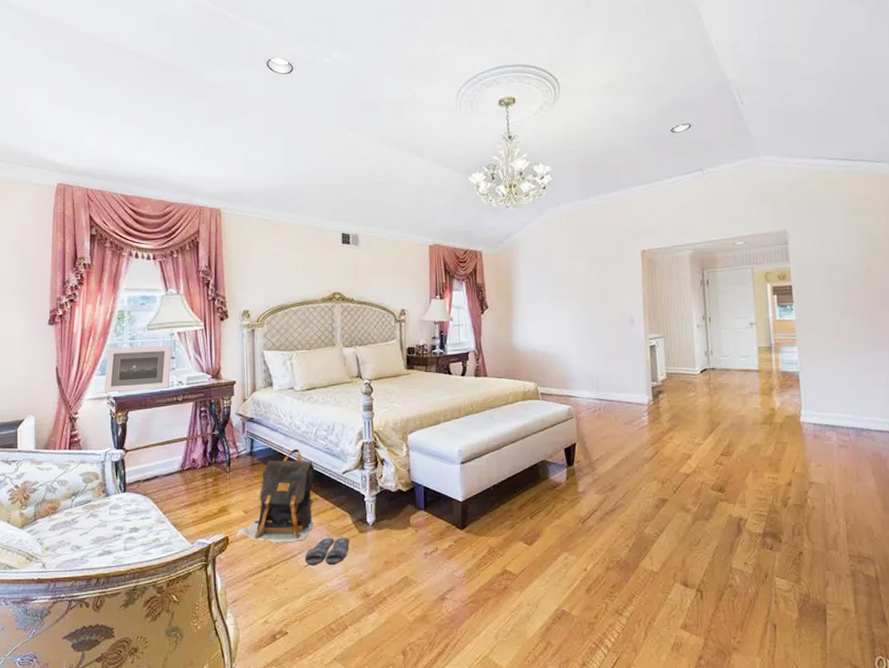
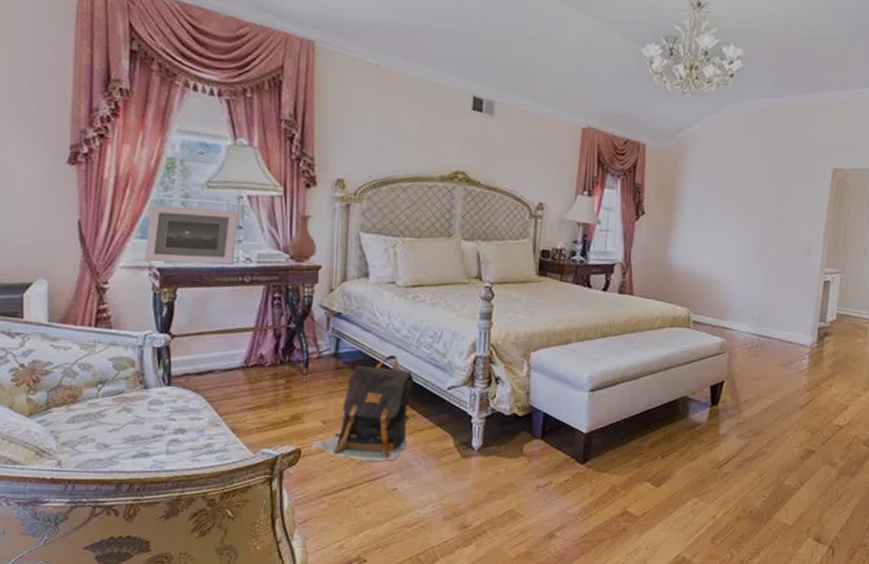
vase: none [210,341,231,379] -> present [288,213,317,261]
slippers: present [304,537,350,565] -> none [393,460,449,490]

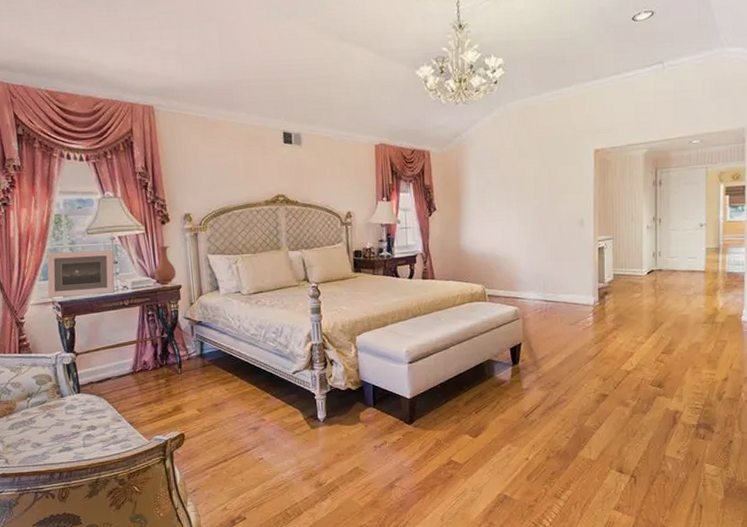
backpack: present [311,354,414,462] -> none [191,350,266,439]

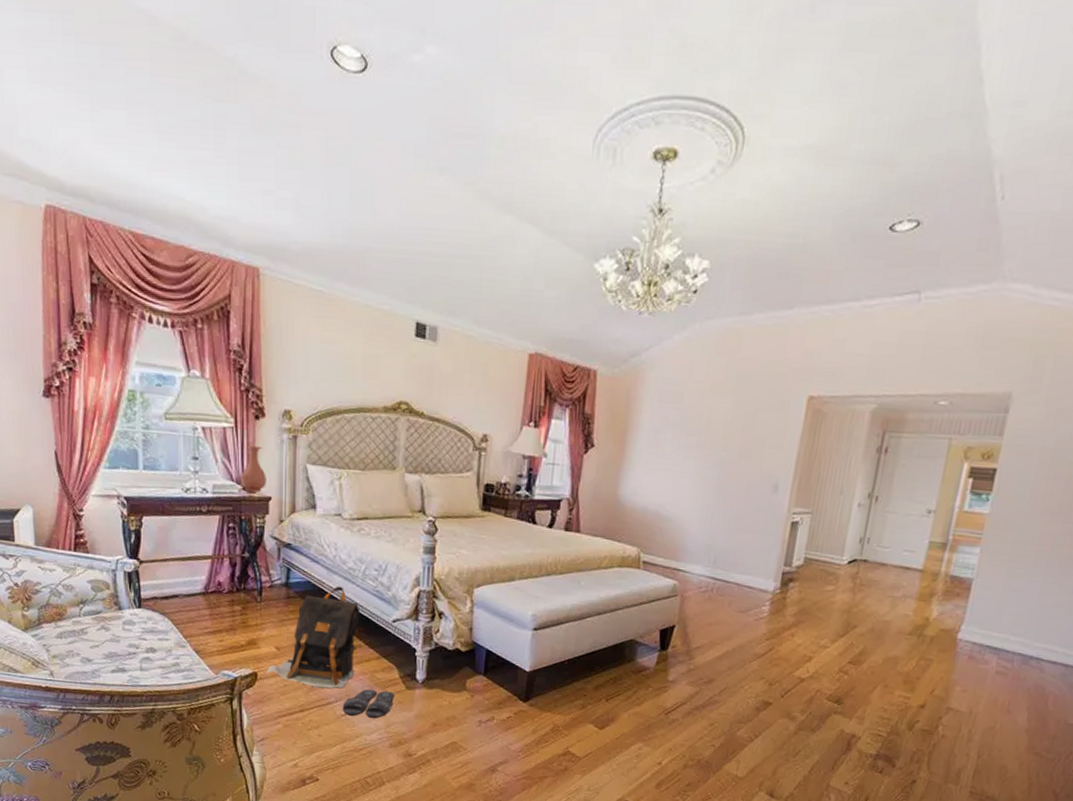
picture frame: present [47,250,115,298] -> none [112,436,195,495]
backpack: none [191,350,266,439] -> present [266,586,360,689]
slippers: none [259,432,302,458] -> present [342,689,394,718]

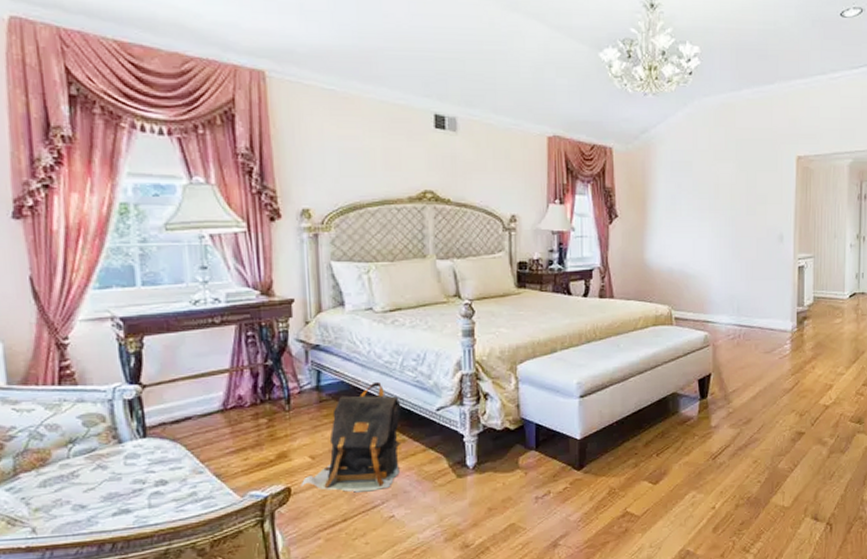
vase: present [241,445,266,493] -> none [258,248,287,296]
slippers: present [342,689,394,718] -> none [389,482,445,516]

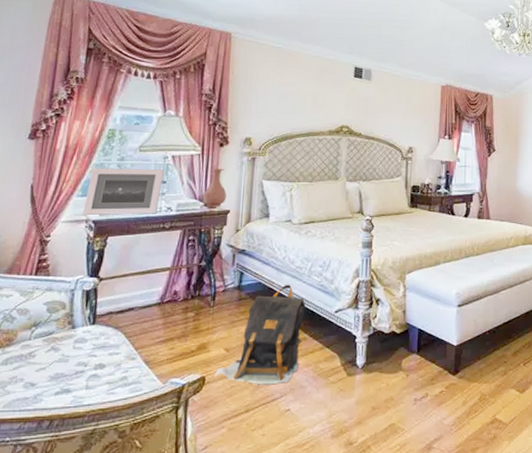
picture frame: none [104,252,203,313] -> present [82,168,165,216]
vase: none [258,248,287,296] -> present [203,168,227,207]

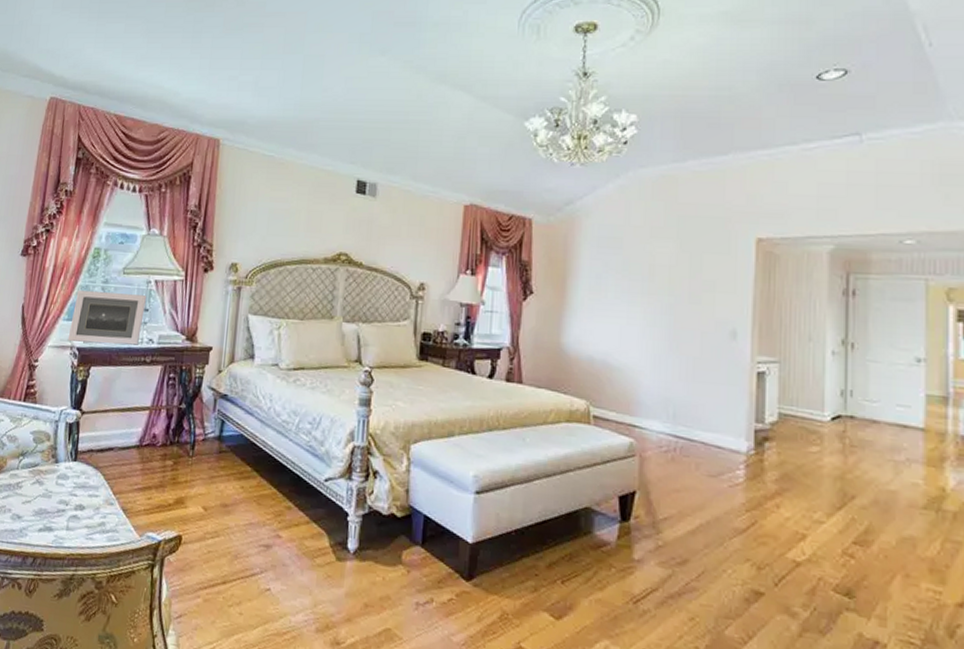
vase: present [203,168,227,207] -> none [185,296,210,343]
backpack: present [214,284,306,385] -> none [191,440,292,558]

